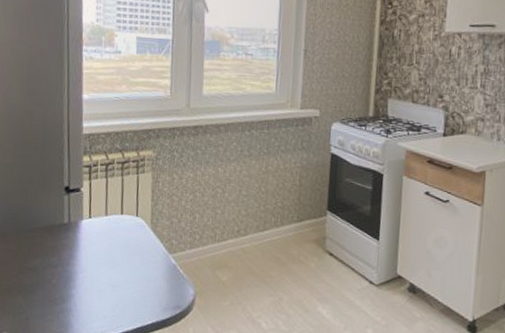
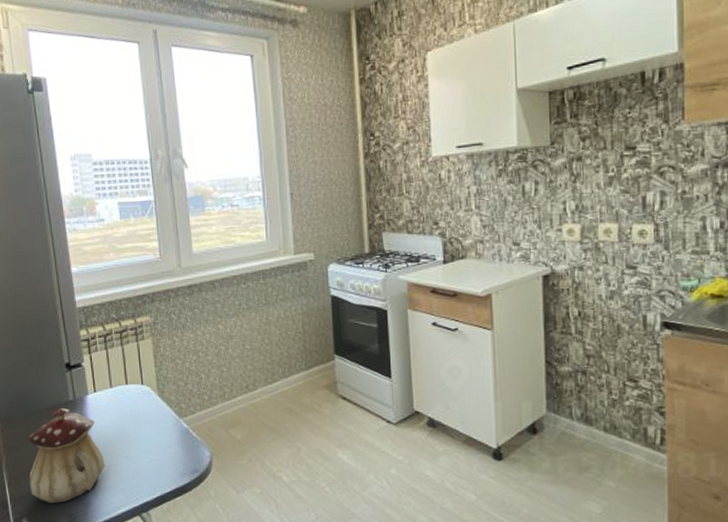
teapot: none [14,229,91,322] -> present [28,408,105,504]

